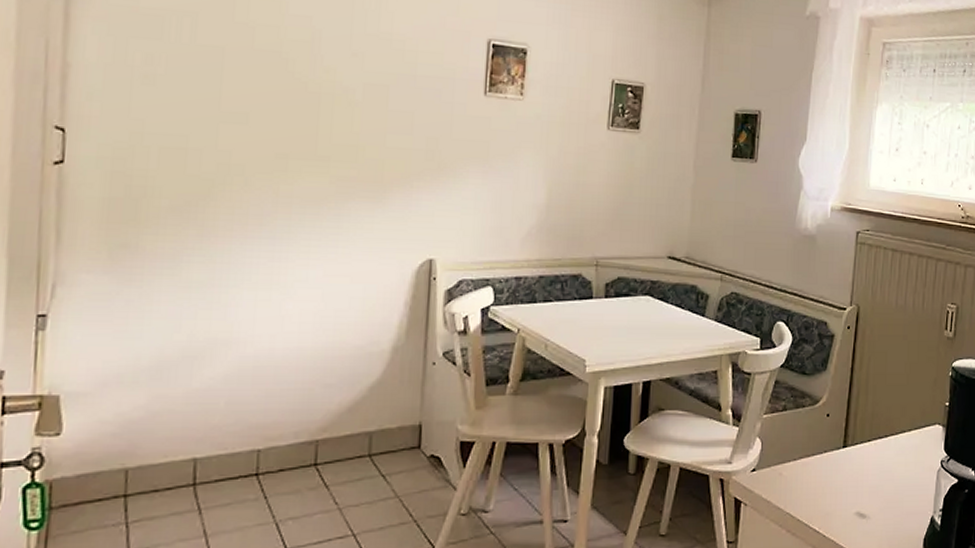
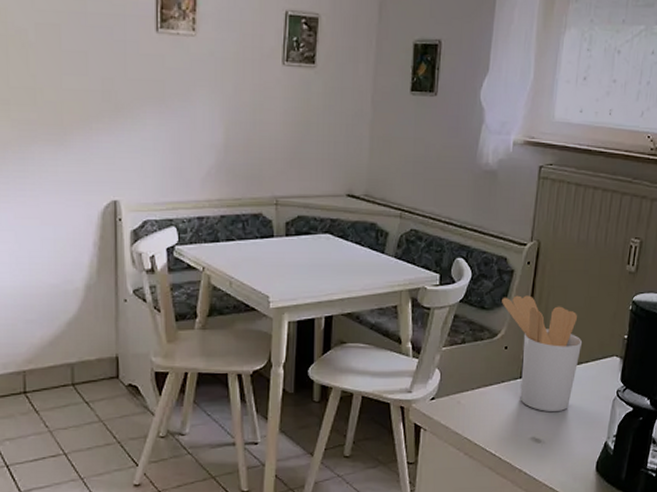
utensil holder: none [823,361,905,485] -> present [502,295,583,412]

